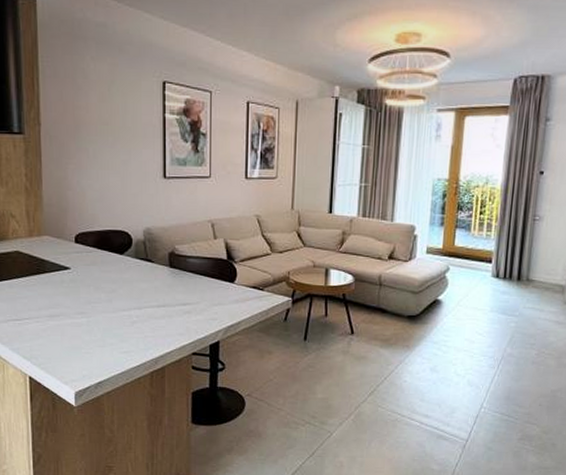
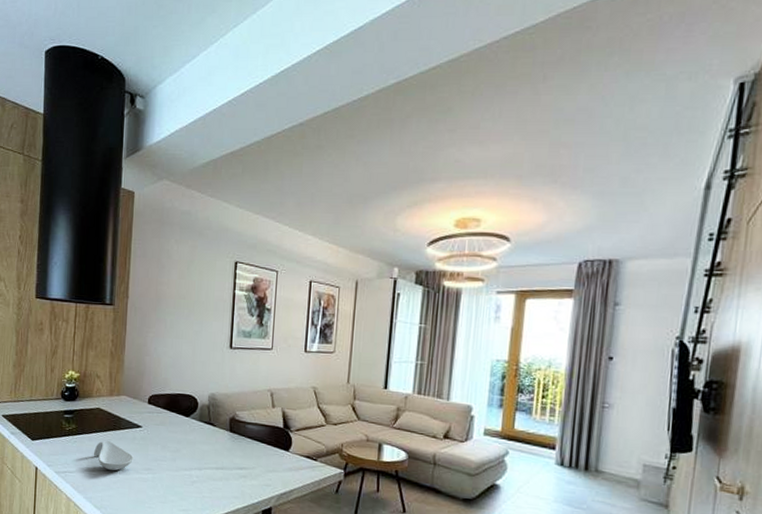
spoon rest: none [15,286,63,318] -> present [93,441,133,471]

